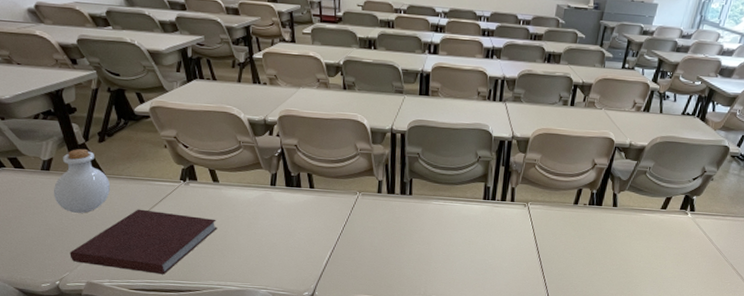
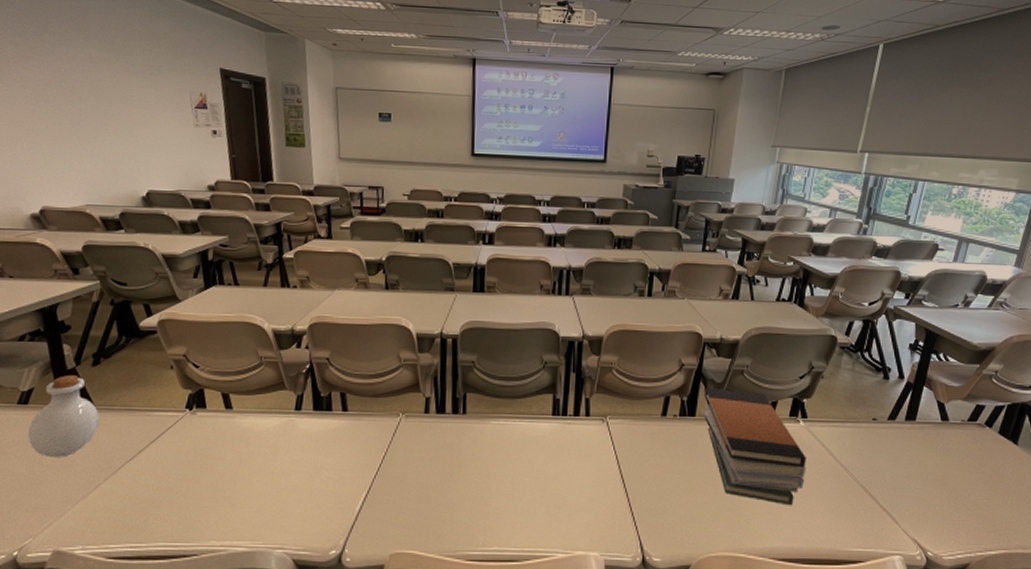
notebook: present [69,209,218,275] -> none [36,448,226,535]
book stack: none [608,183,690,277] -> present [703,387,806,506]

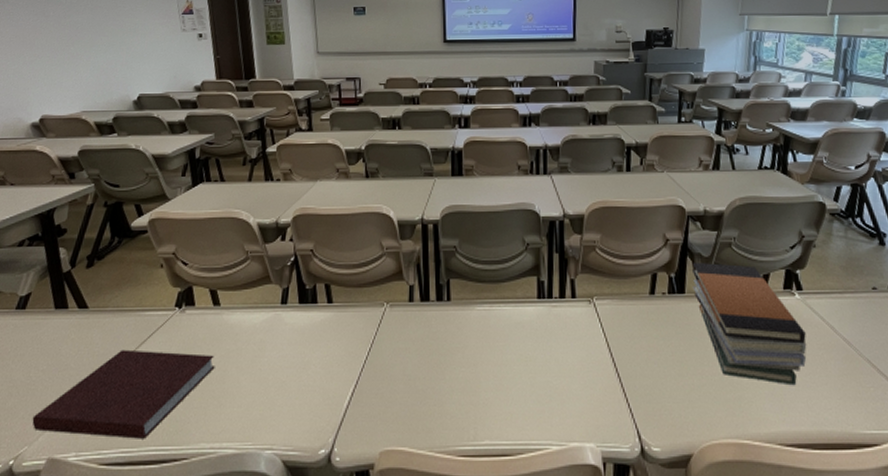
bottle: present [28,374,100,457] -> none [25,277,94,362]
notebook: none [36,448,226,535] -> present [32,349,215,439]

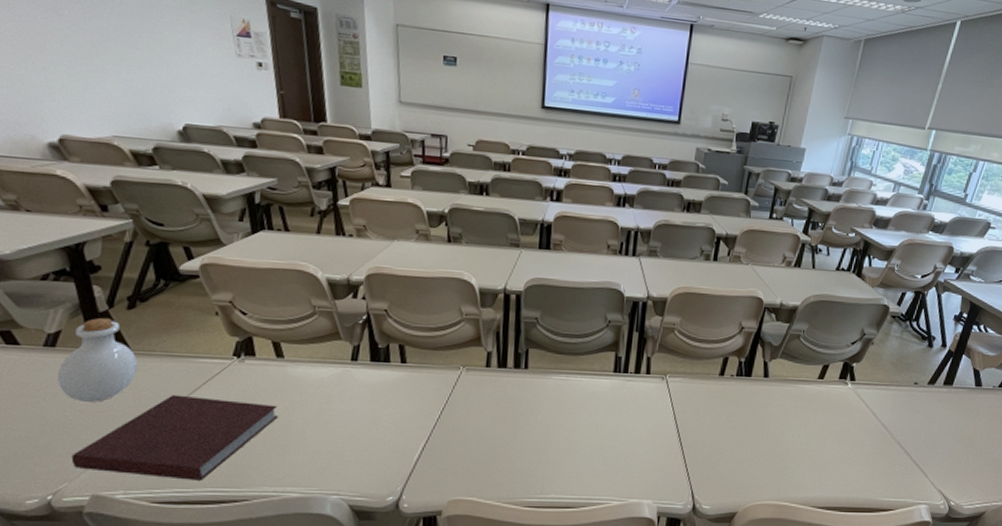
bottle: none [25,277,94,362] -> present [58,317,139,402]
book stack: present [692,262,807,386] -> none [759,349,851,460]

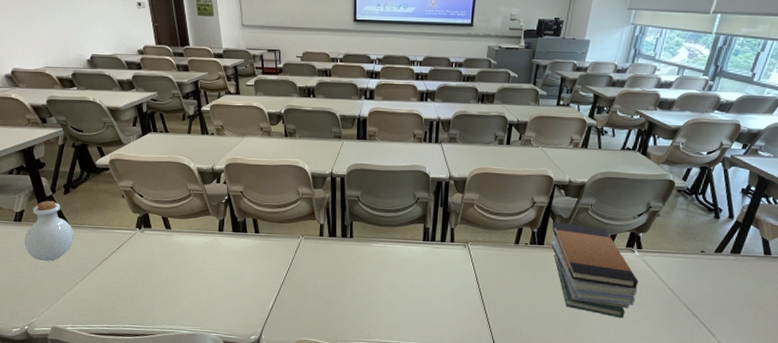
notebook: present [71,394,278,481] -> none [37,256,170,319]
book stack: none [759,349,851,460] -> present [550,221,638,319]

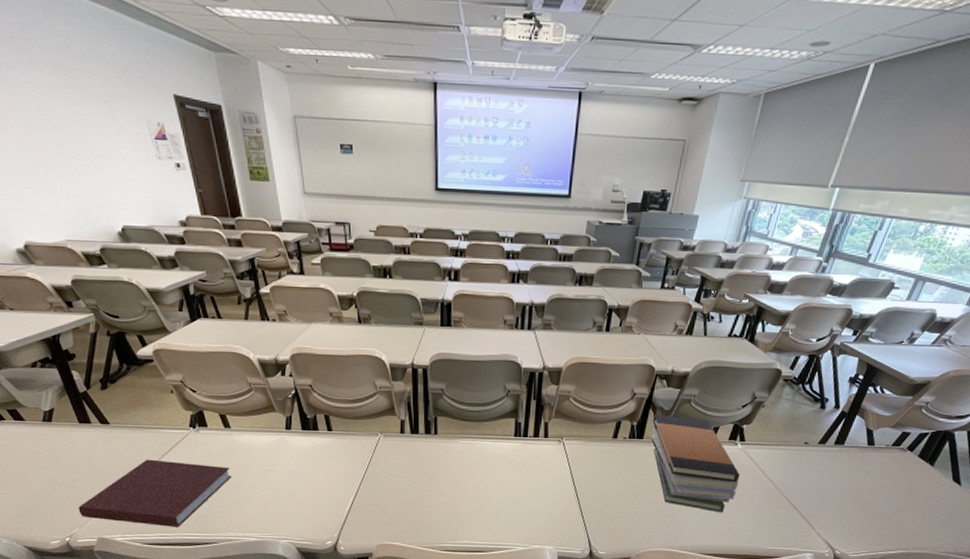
bottle: present [25,200,74,261] -> none [57,397,117,466]
notebook: none [37,256,170,319] -> present [78,459,232,527]

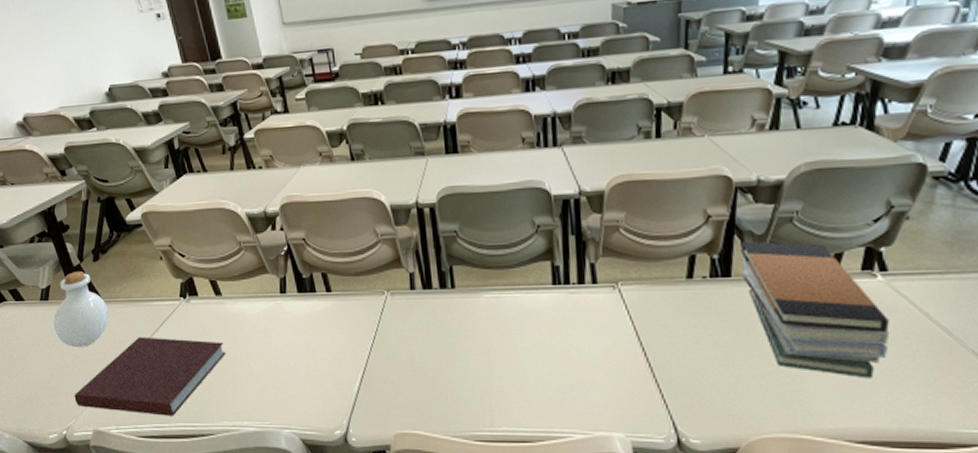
bottle: none [57,397,117,466] -> present [53,270,109,347]

